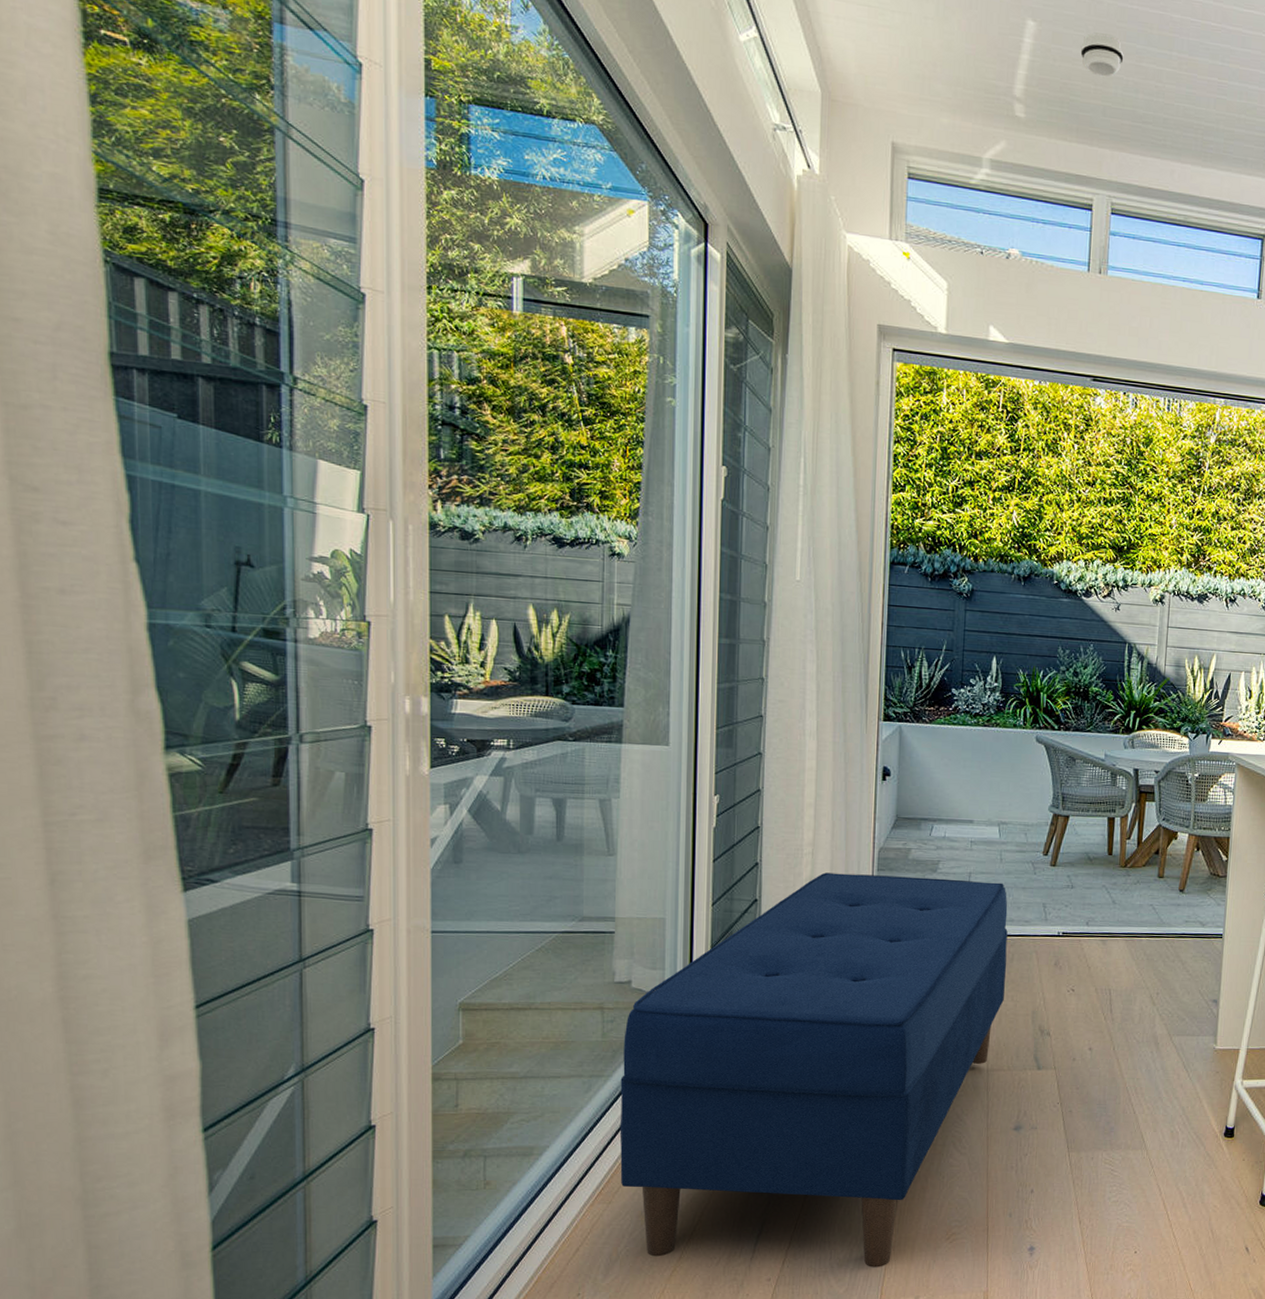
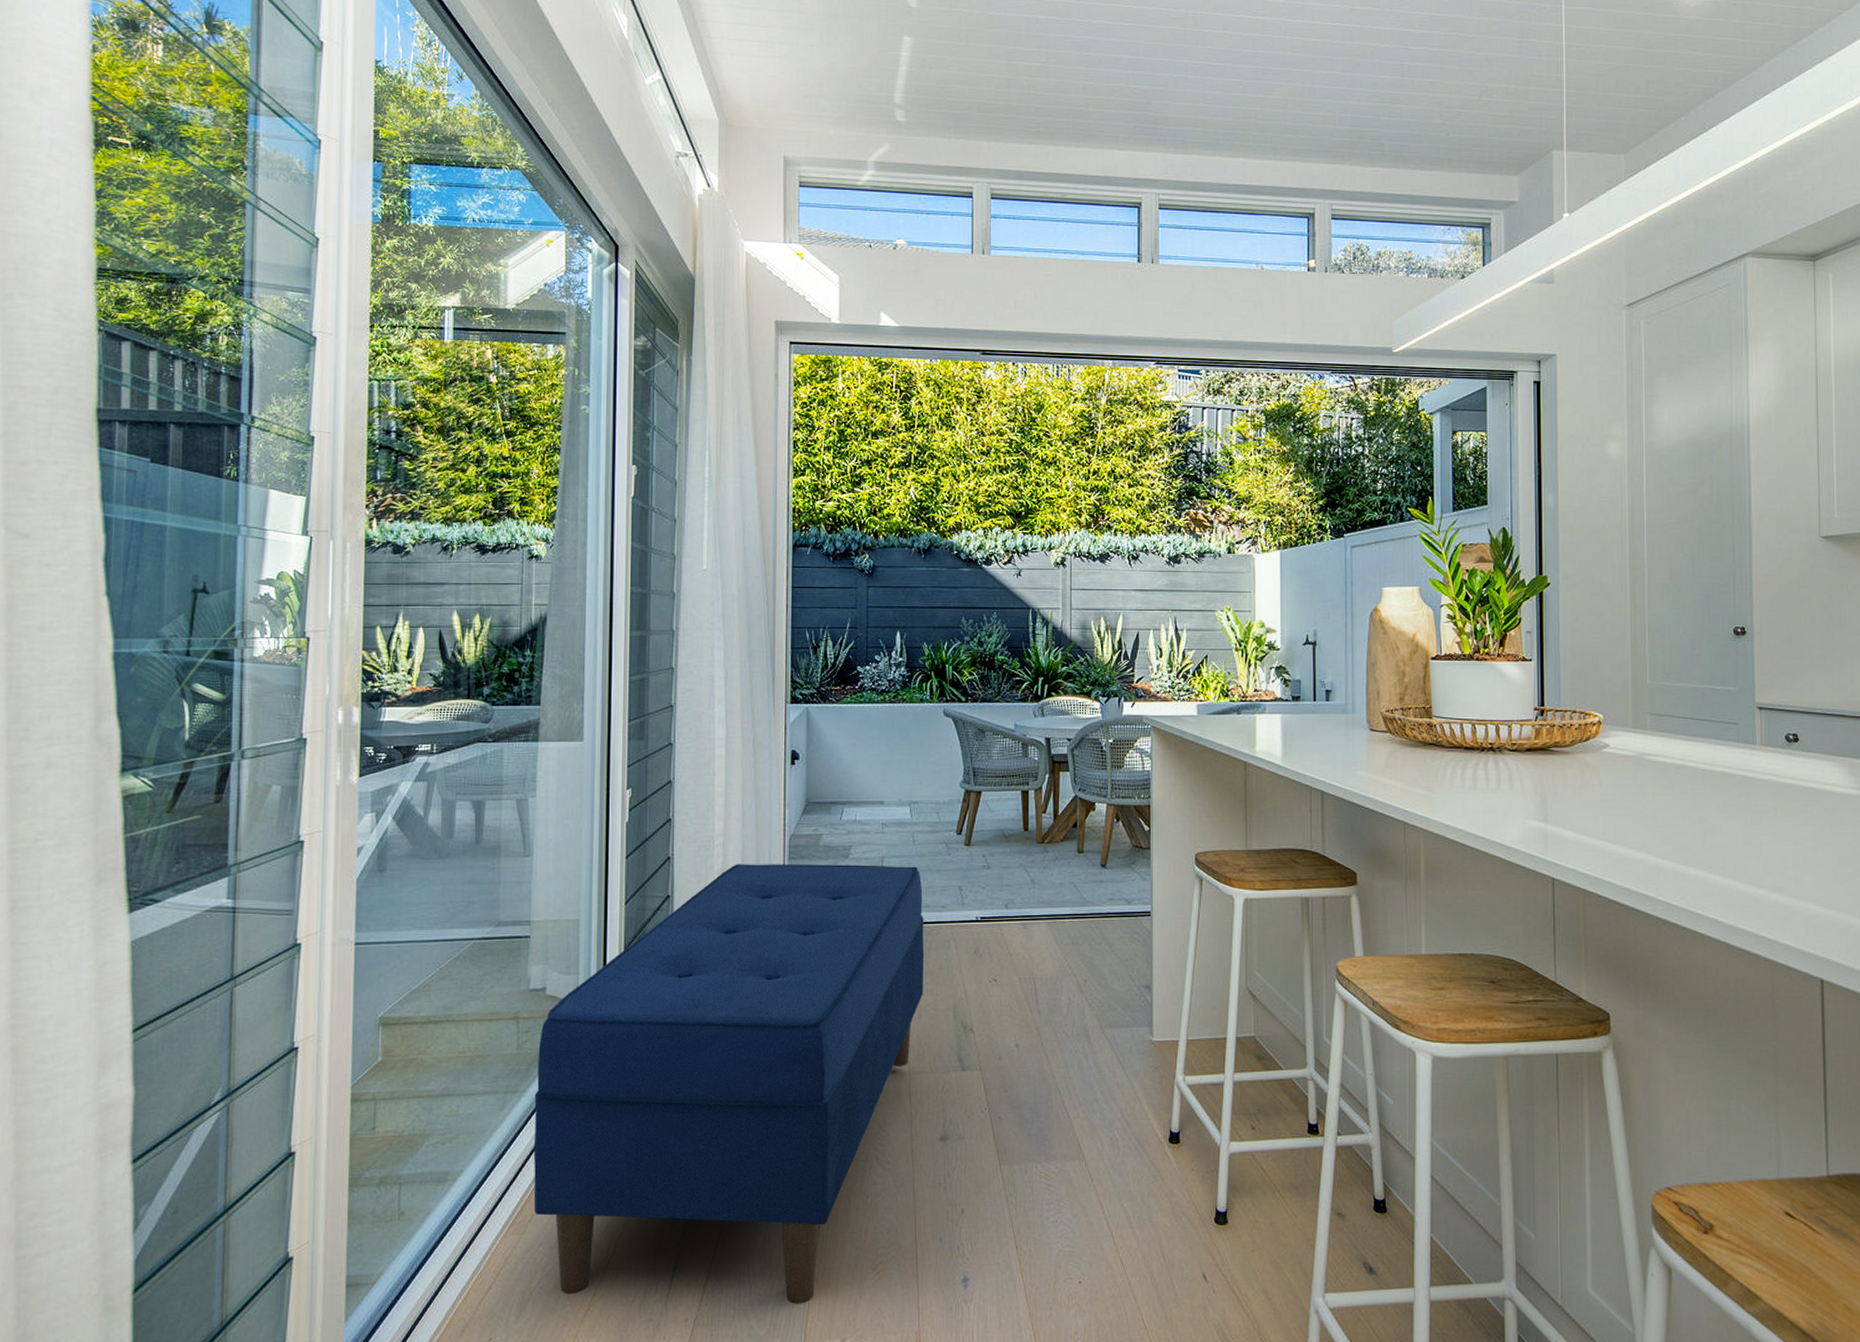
smoke detector: present [1080,32,1124,77] -> none [954,40,995,78]

